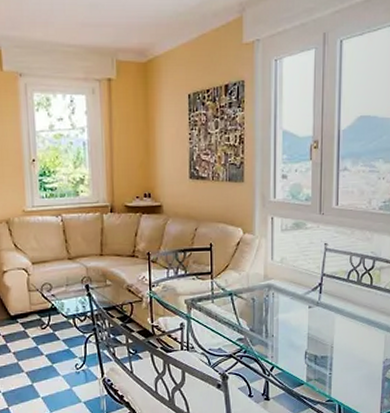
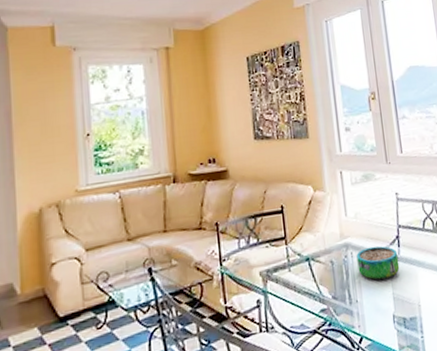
decorative bowl: none [278,290,319,321] -> present [356,245,400,281]

